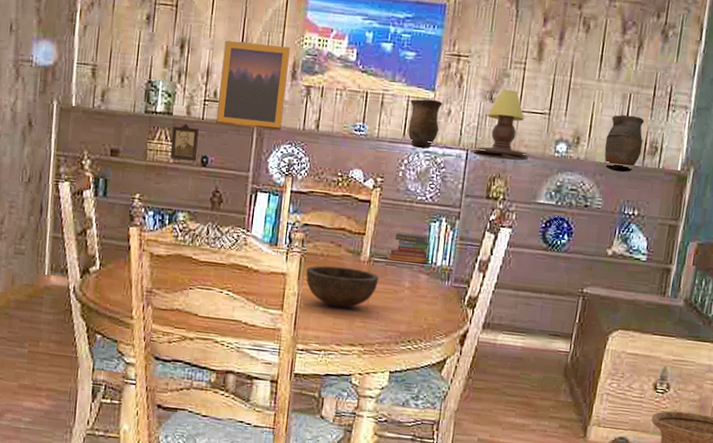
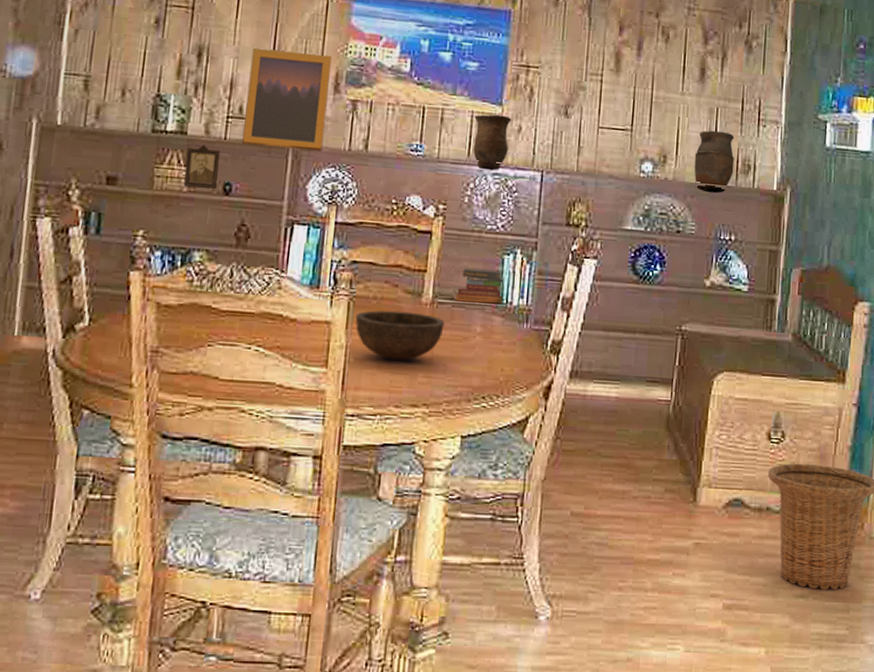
table lamp: present [473,89,529,161] -> none [548,103,612,183]

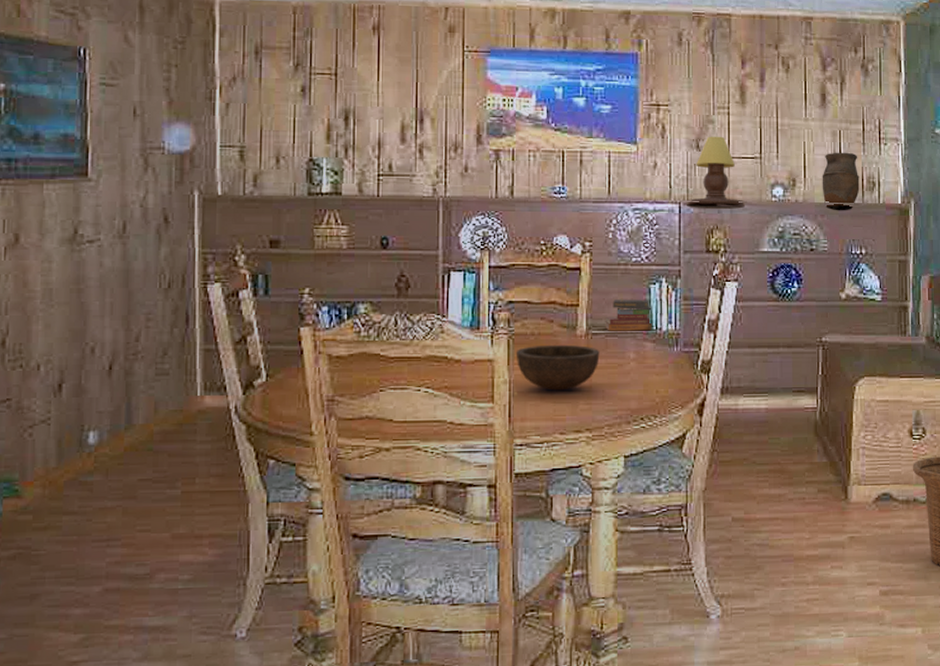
photo frame: present [183,145,220,189] -> none [342,203,375,244]
picture frame: present [242,47,332,151] -> none [395,107,472,201]
ceramic vessel: present [473,114,512,171] -> none [612,153,647,206]
table lamp: none [548,103,612,183] -> present [686,136,746,210]

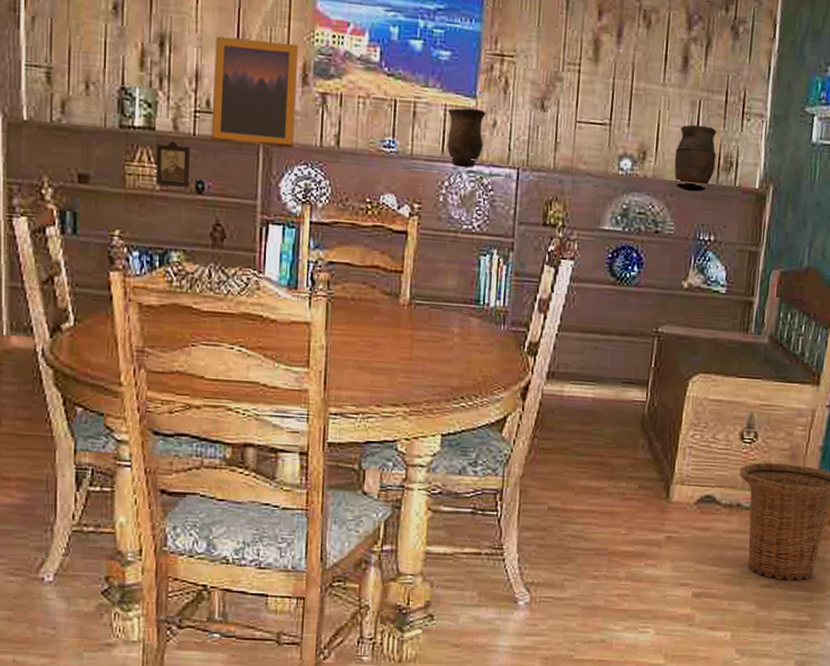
photo frame: none [342,203,375,244] -> present [155,141,190,187]
picture frame: none [395,107,472,201] -> present [212,35,298,148]
bowl: present [515,344,600,391] -> none [334,311,423,361]
books: present [605,299,653,331] -> none [429,269,481,306]
ceramic vessel: none [612,153,647,206] -> present [447,107,486,169]
table lamp: present [686,136,746,210] -> none [524,95,590,181]

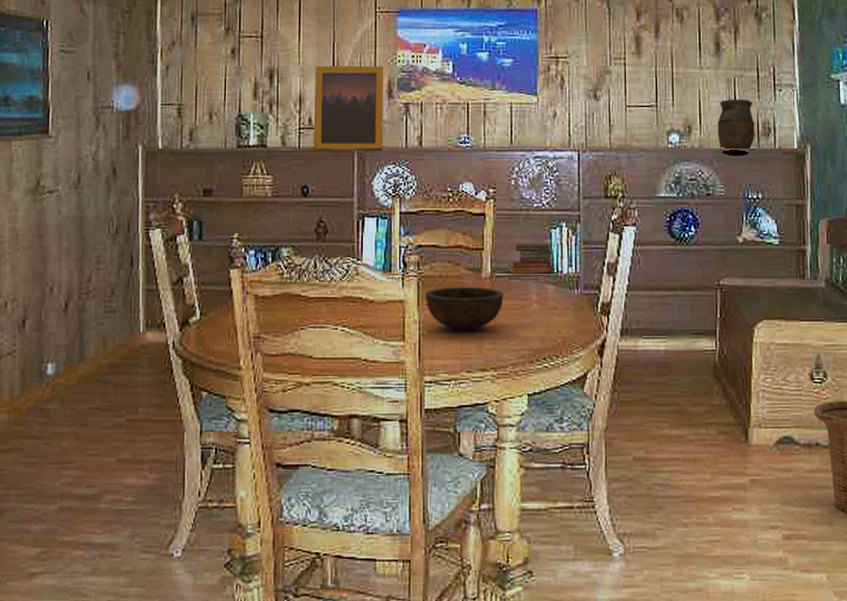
photo frame: present [155,141,190,187] -> none [267,155,297,192]
bowl: none [334,311,423,361] -> present [425,286,504,331]
books: none [429,269,481,306] -> present [508,243,554,274]
ceramic vessel: present [447,107,486,169] -> none [513,103,547,154]

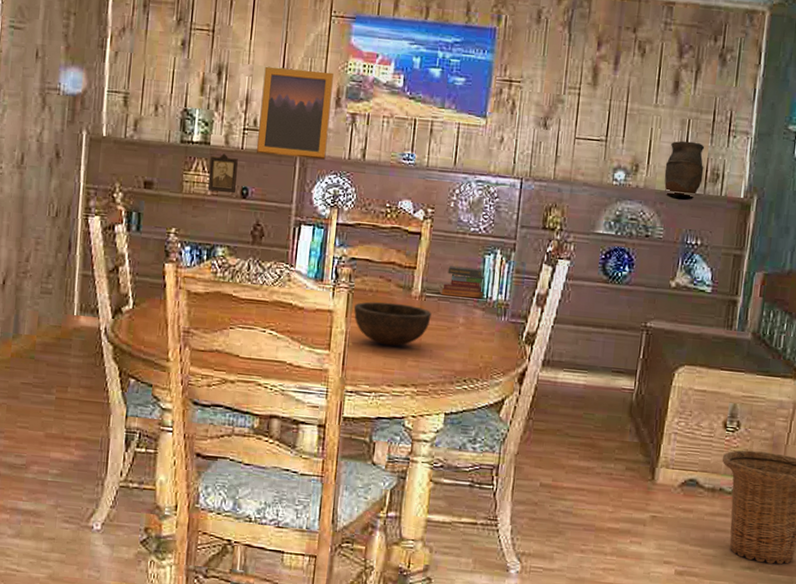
photo frame: none [267,155,297,192] -> present [207,154,238,193]

